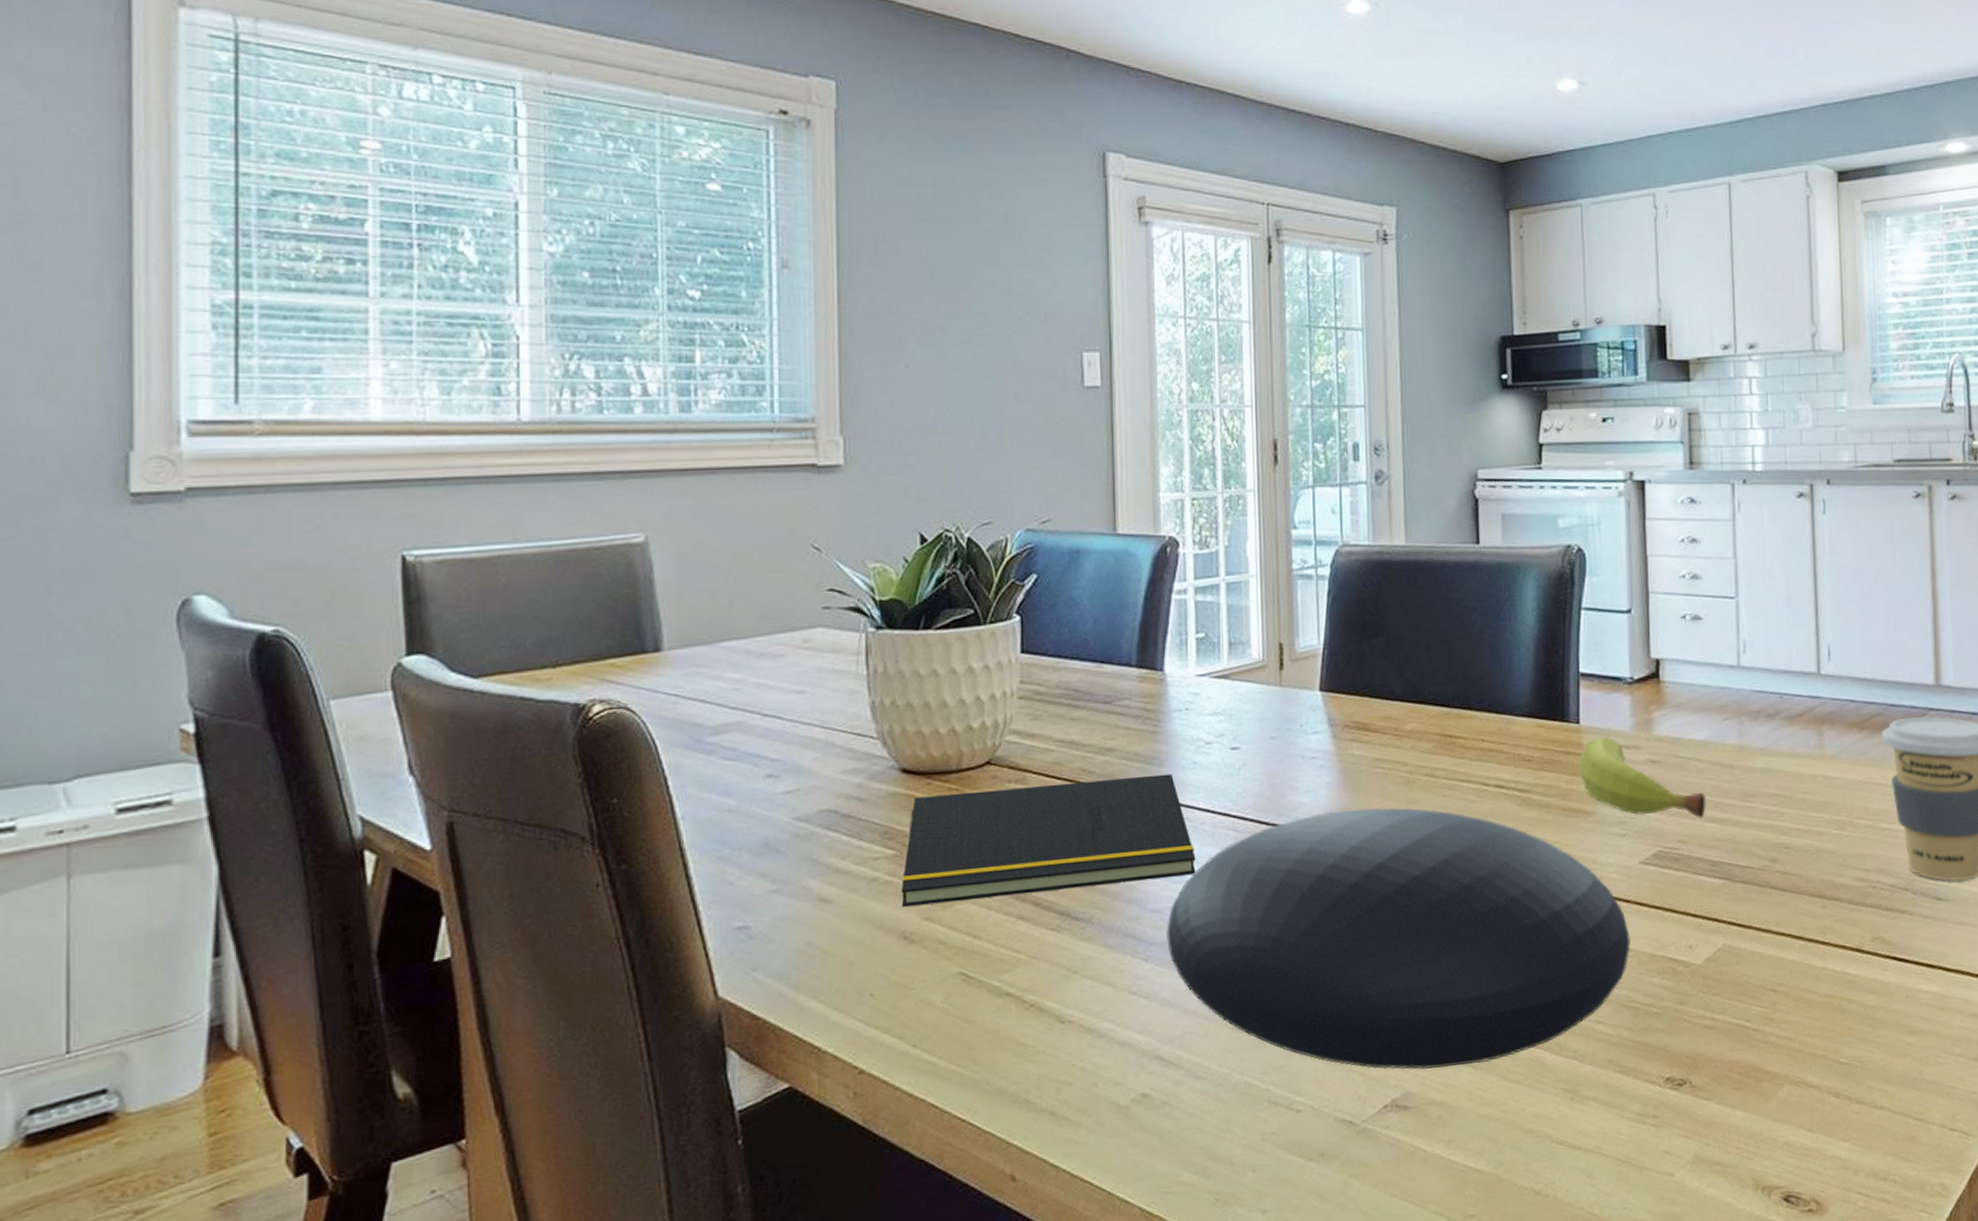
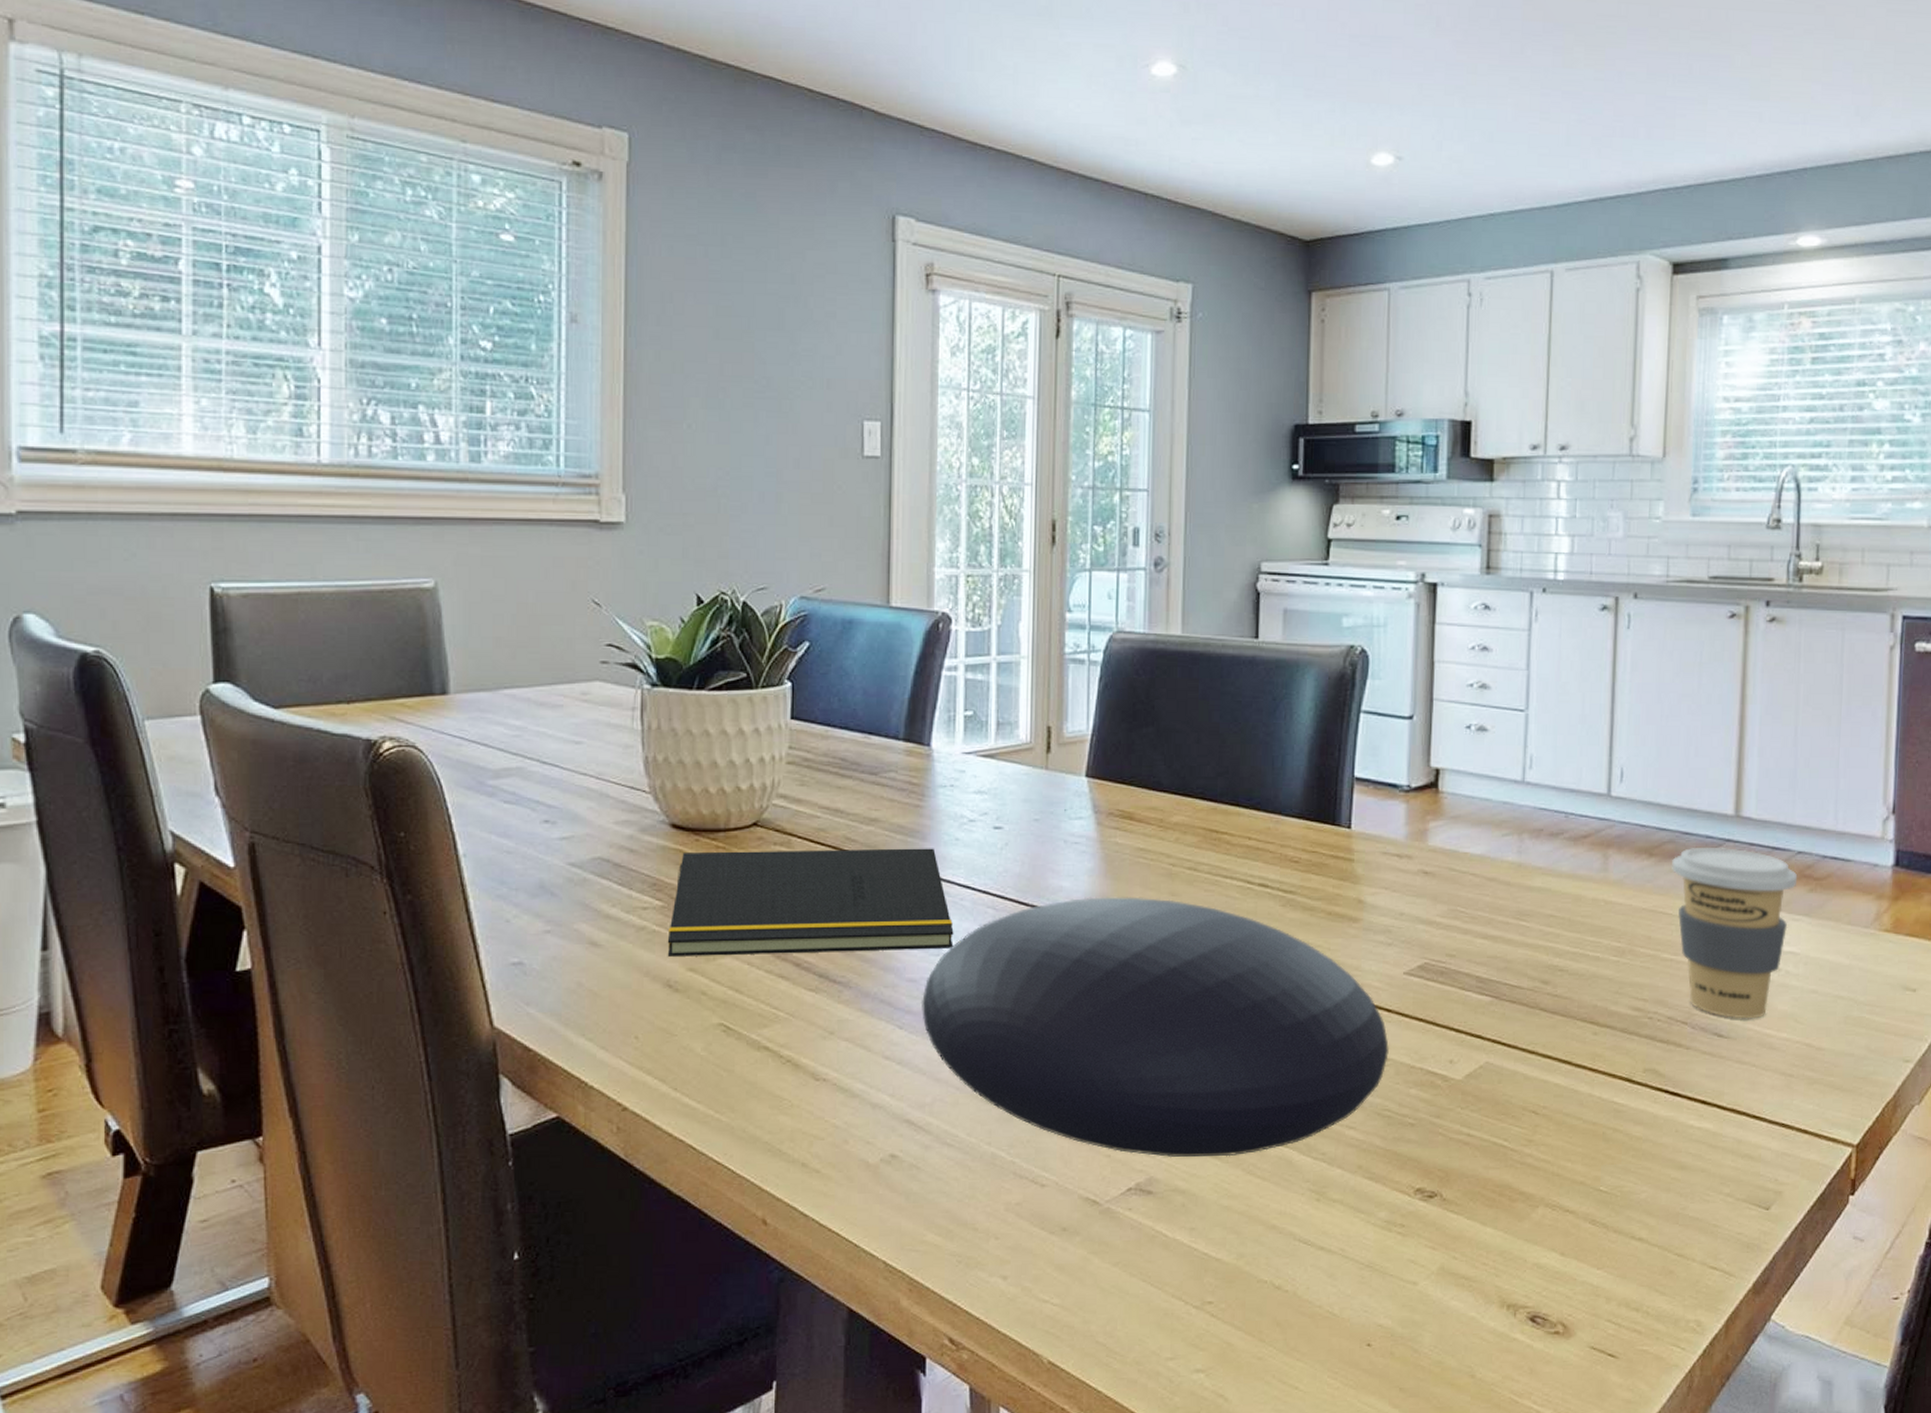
fruit: present [1578,736,1706,818] -> none [1346,843,1478,933]

